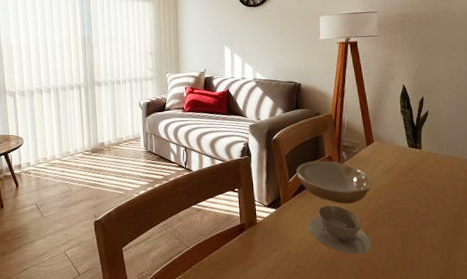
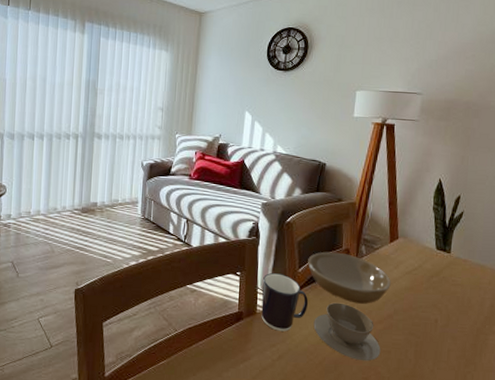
mug: none [259,185,301,237] -> present [261,272,308,332]

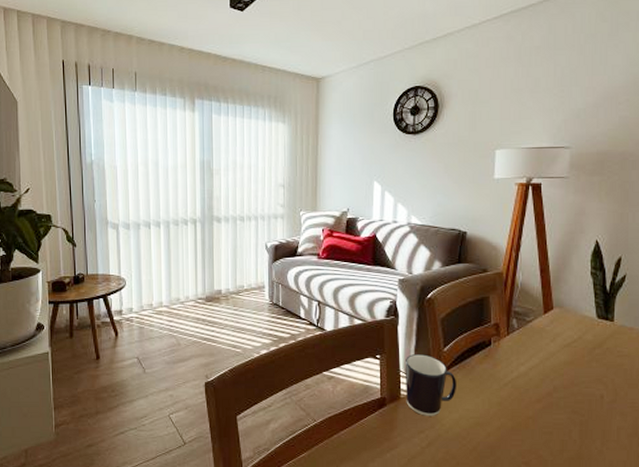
soup bowl: present [308,251,391,304] -> none [453,327,548,382]
teacup: present [313,302,381,361] -> none [464,382,541,444]

